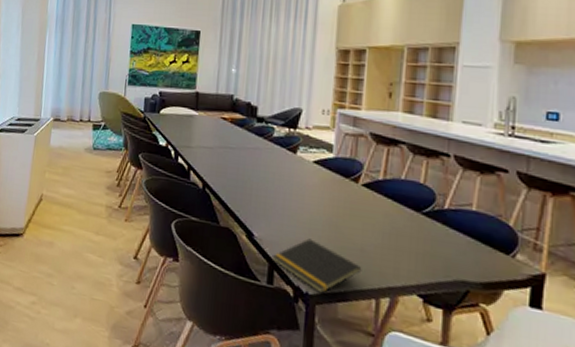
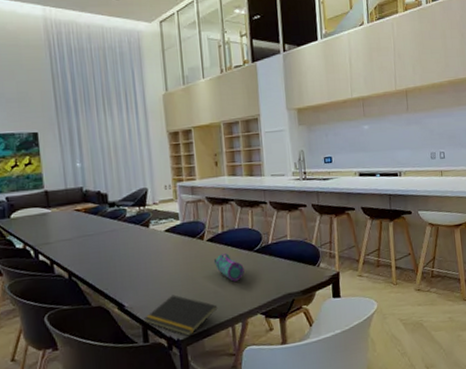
pencil case: none [366,204,405,245] -> present [213,252,244,282]

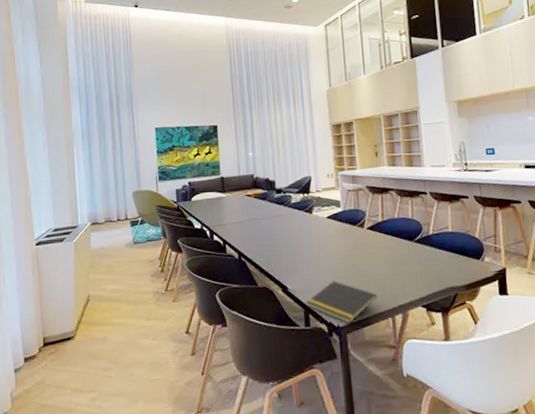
pencil case: present [213,252,244,282] -> none [373,241,405,271]

